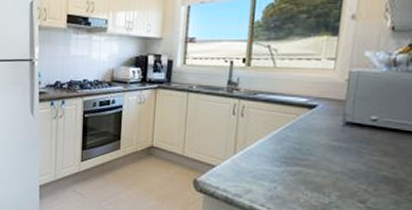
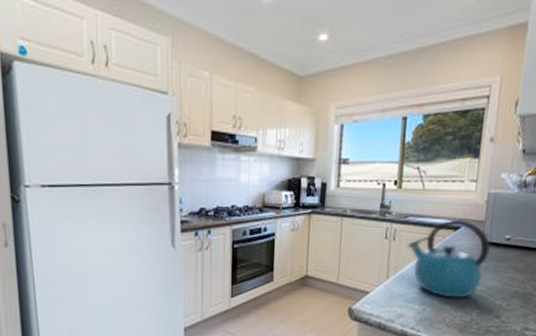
kettle: none [257,97,354,179] -> present [408,219,491,298]

